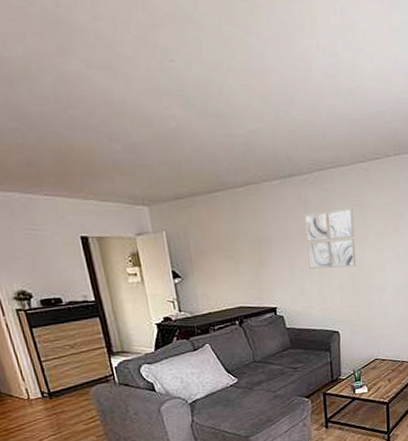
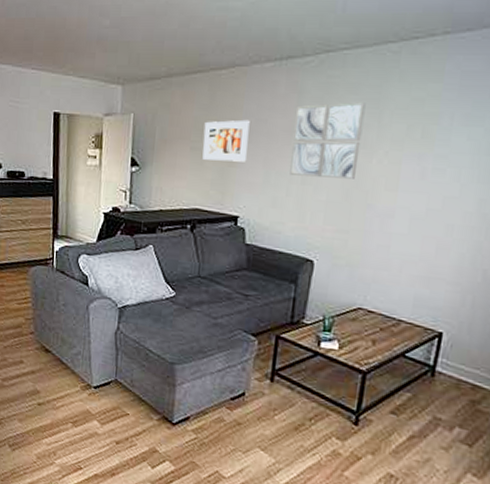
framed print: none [232,228,273,265] -> present [202,119,250,162]

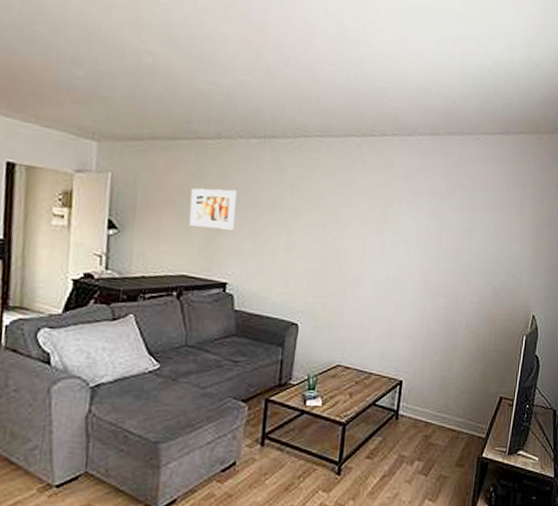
wall art: present [290,102,366,179] -> none [275,181,337,250]

